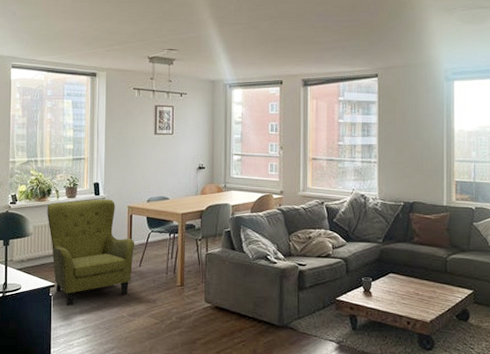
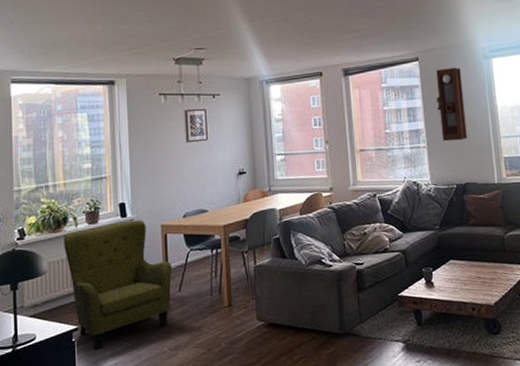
pendulum clock: none [391,87,421,160] -> present [435,67,467,141]

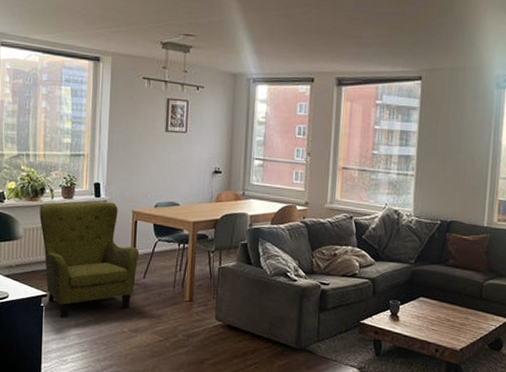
pendulum clock: present [435,67,467,141] -> none [433,92,468,175]

